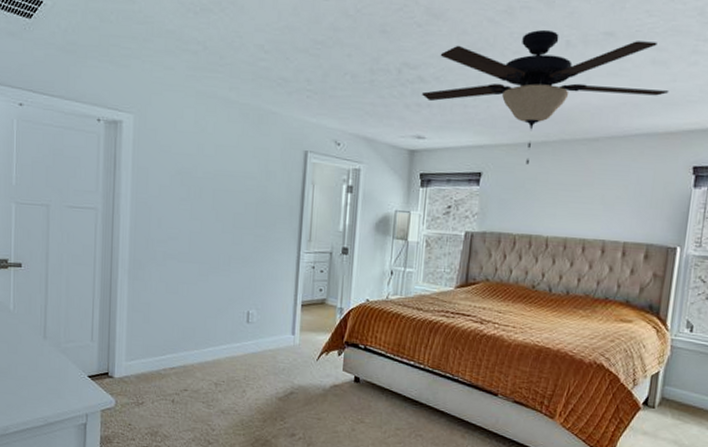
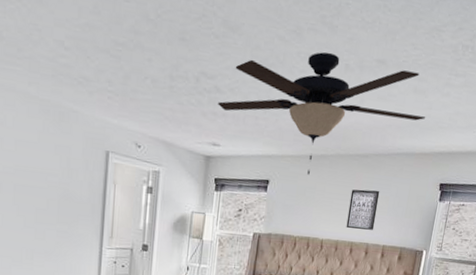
wall art: none [576,177,616,225] -> present [346,189,380,230]

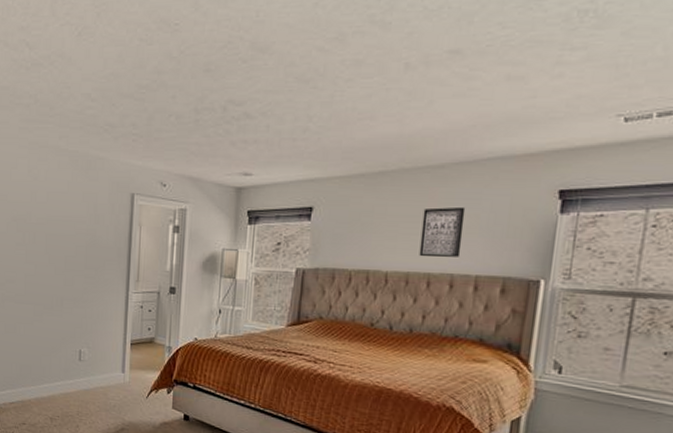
ceiling fan: present [218,52,426,175] -> none [248,53,528,197]

